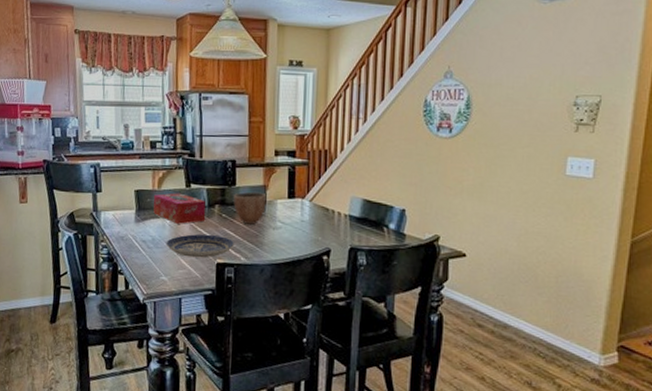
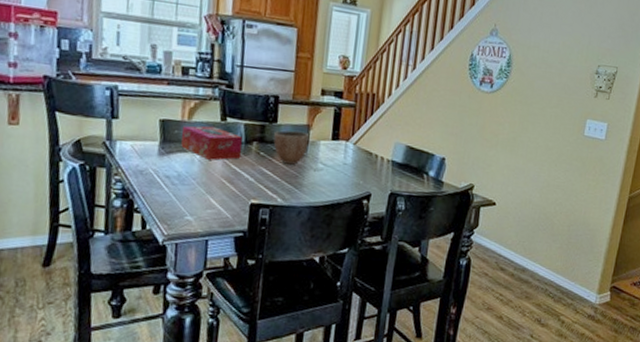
plate: present [166,234,235,258] -> none [193,171,272,198]

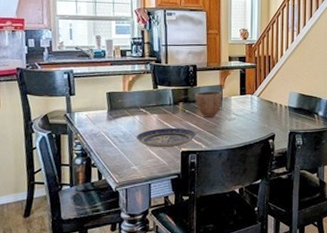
tissue box: present [181,125,242,160] -> none [124,93,172,120]
plate: none [193,171,272,198] -> present [136,127,197,148]

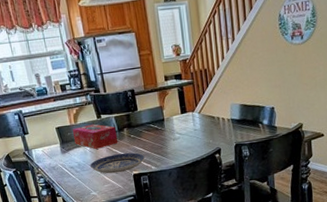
tissue box: none [124,93,172,120] -> present [72,124,118,149]
decorative bowl: present [195,90,223,117] -> none [137,112,165,140]

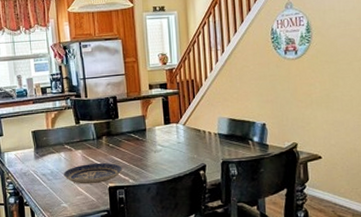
tissue box: present [72,124,118,149] -> none [48,129,96,157]

